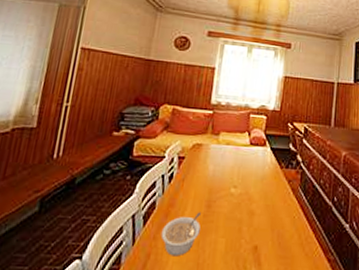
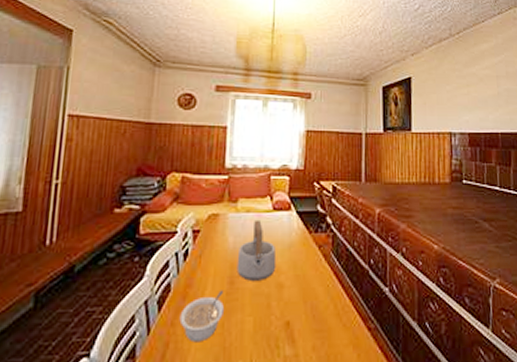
teapot: none [214,152,250,207] -> present [236,219,277,281]

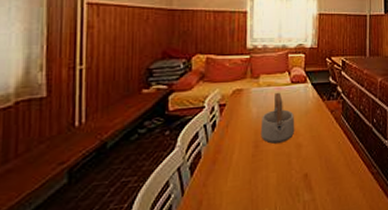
legume: present [179,290,224,343] -> none [211,153,250,198]

